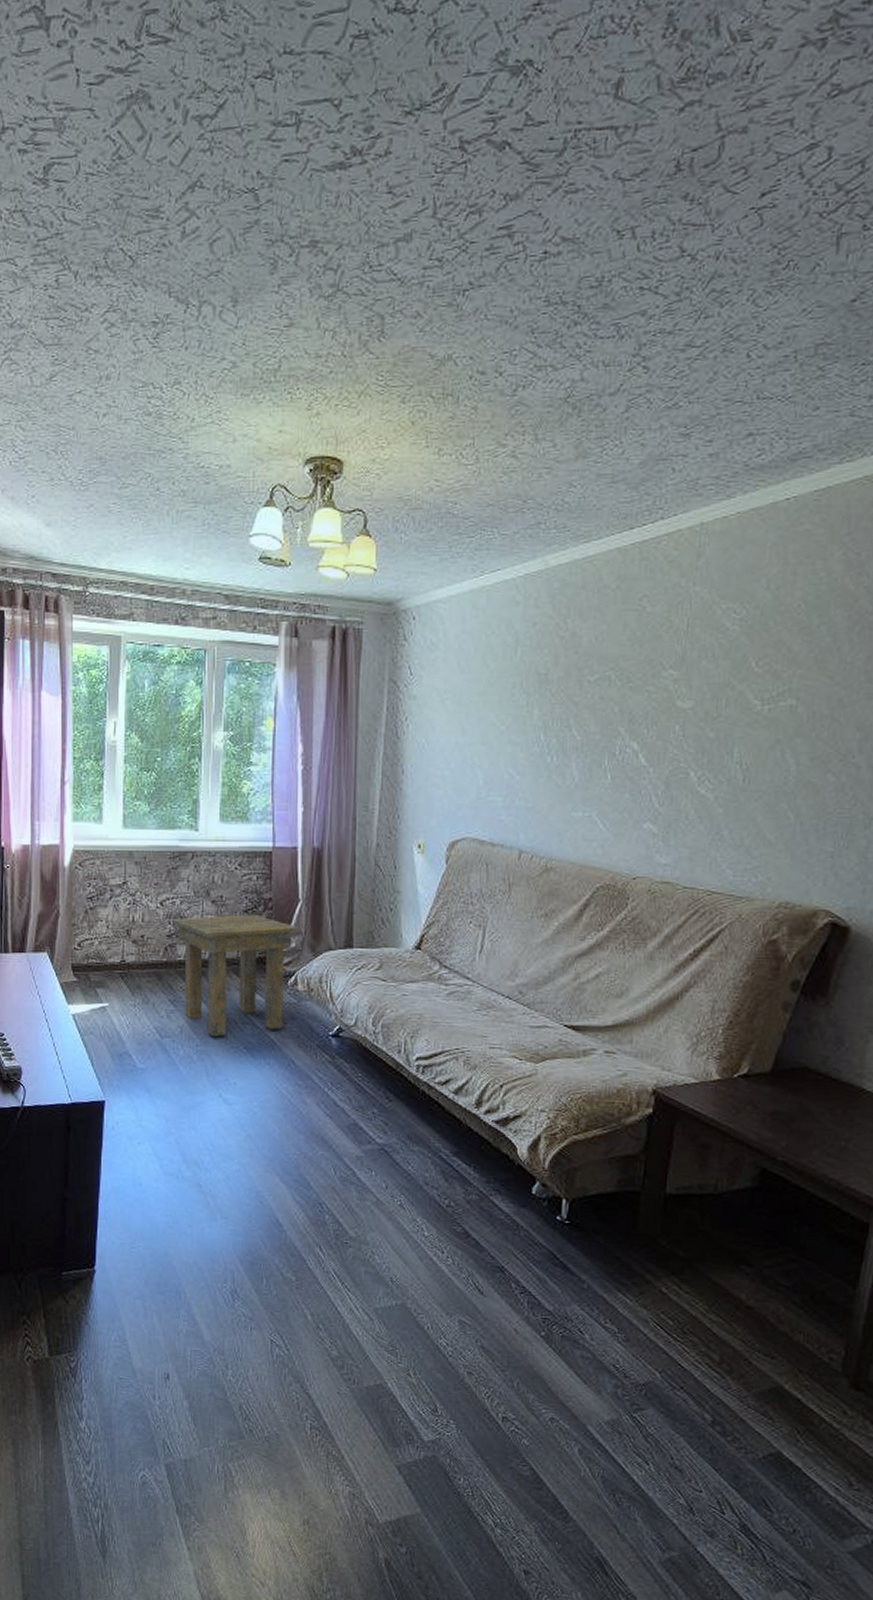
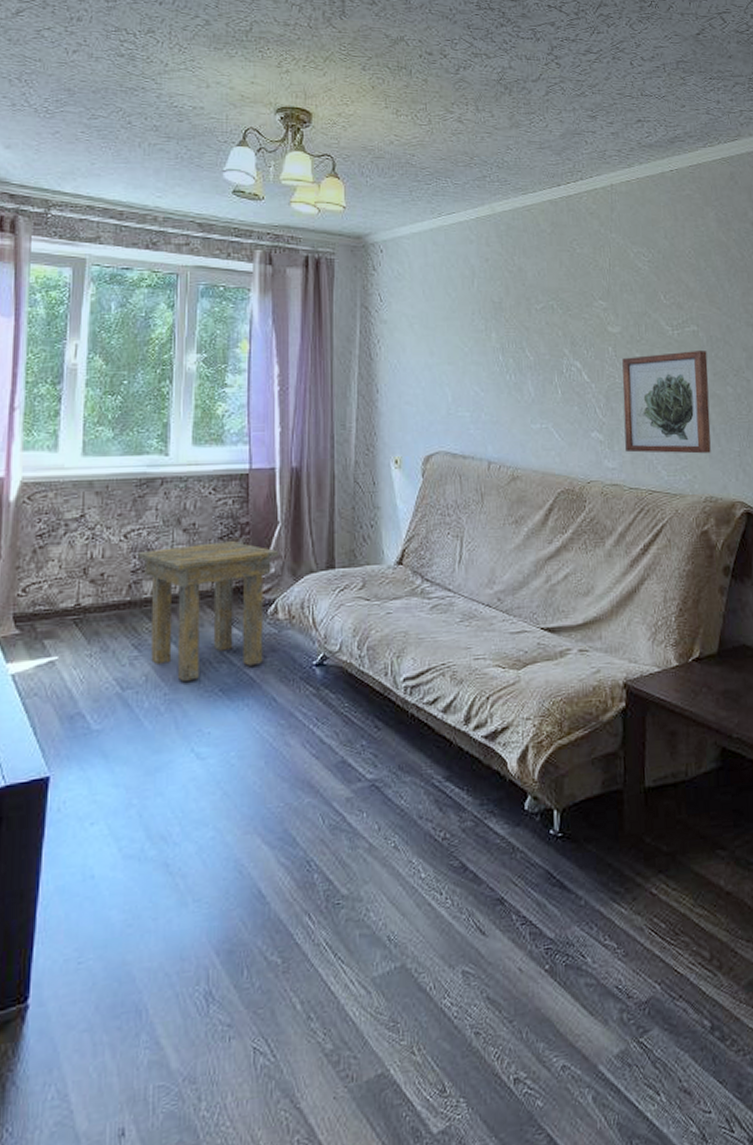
wall art: none [684,730,806,853] -> present [622,351,711,454]

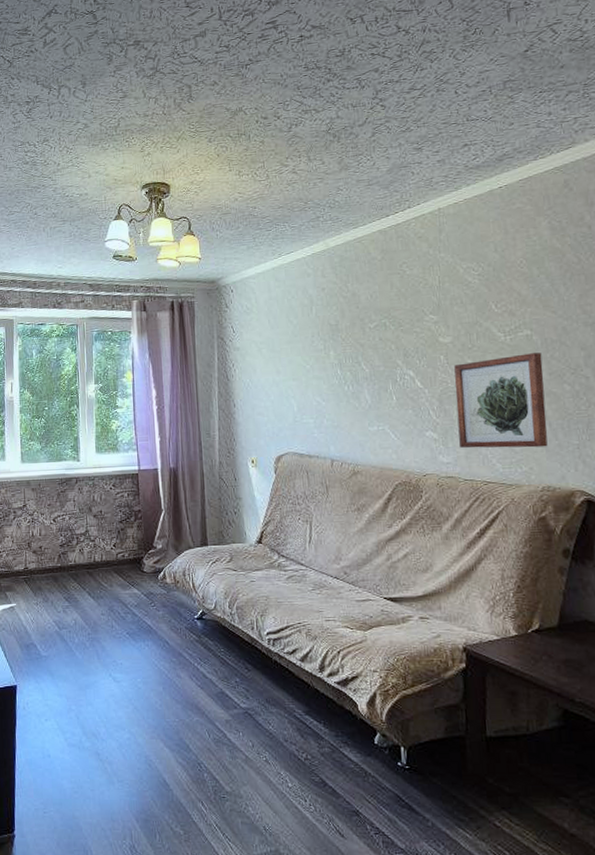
side table: present [138,541,279,681] -> none [63,524,165,625]

